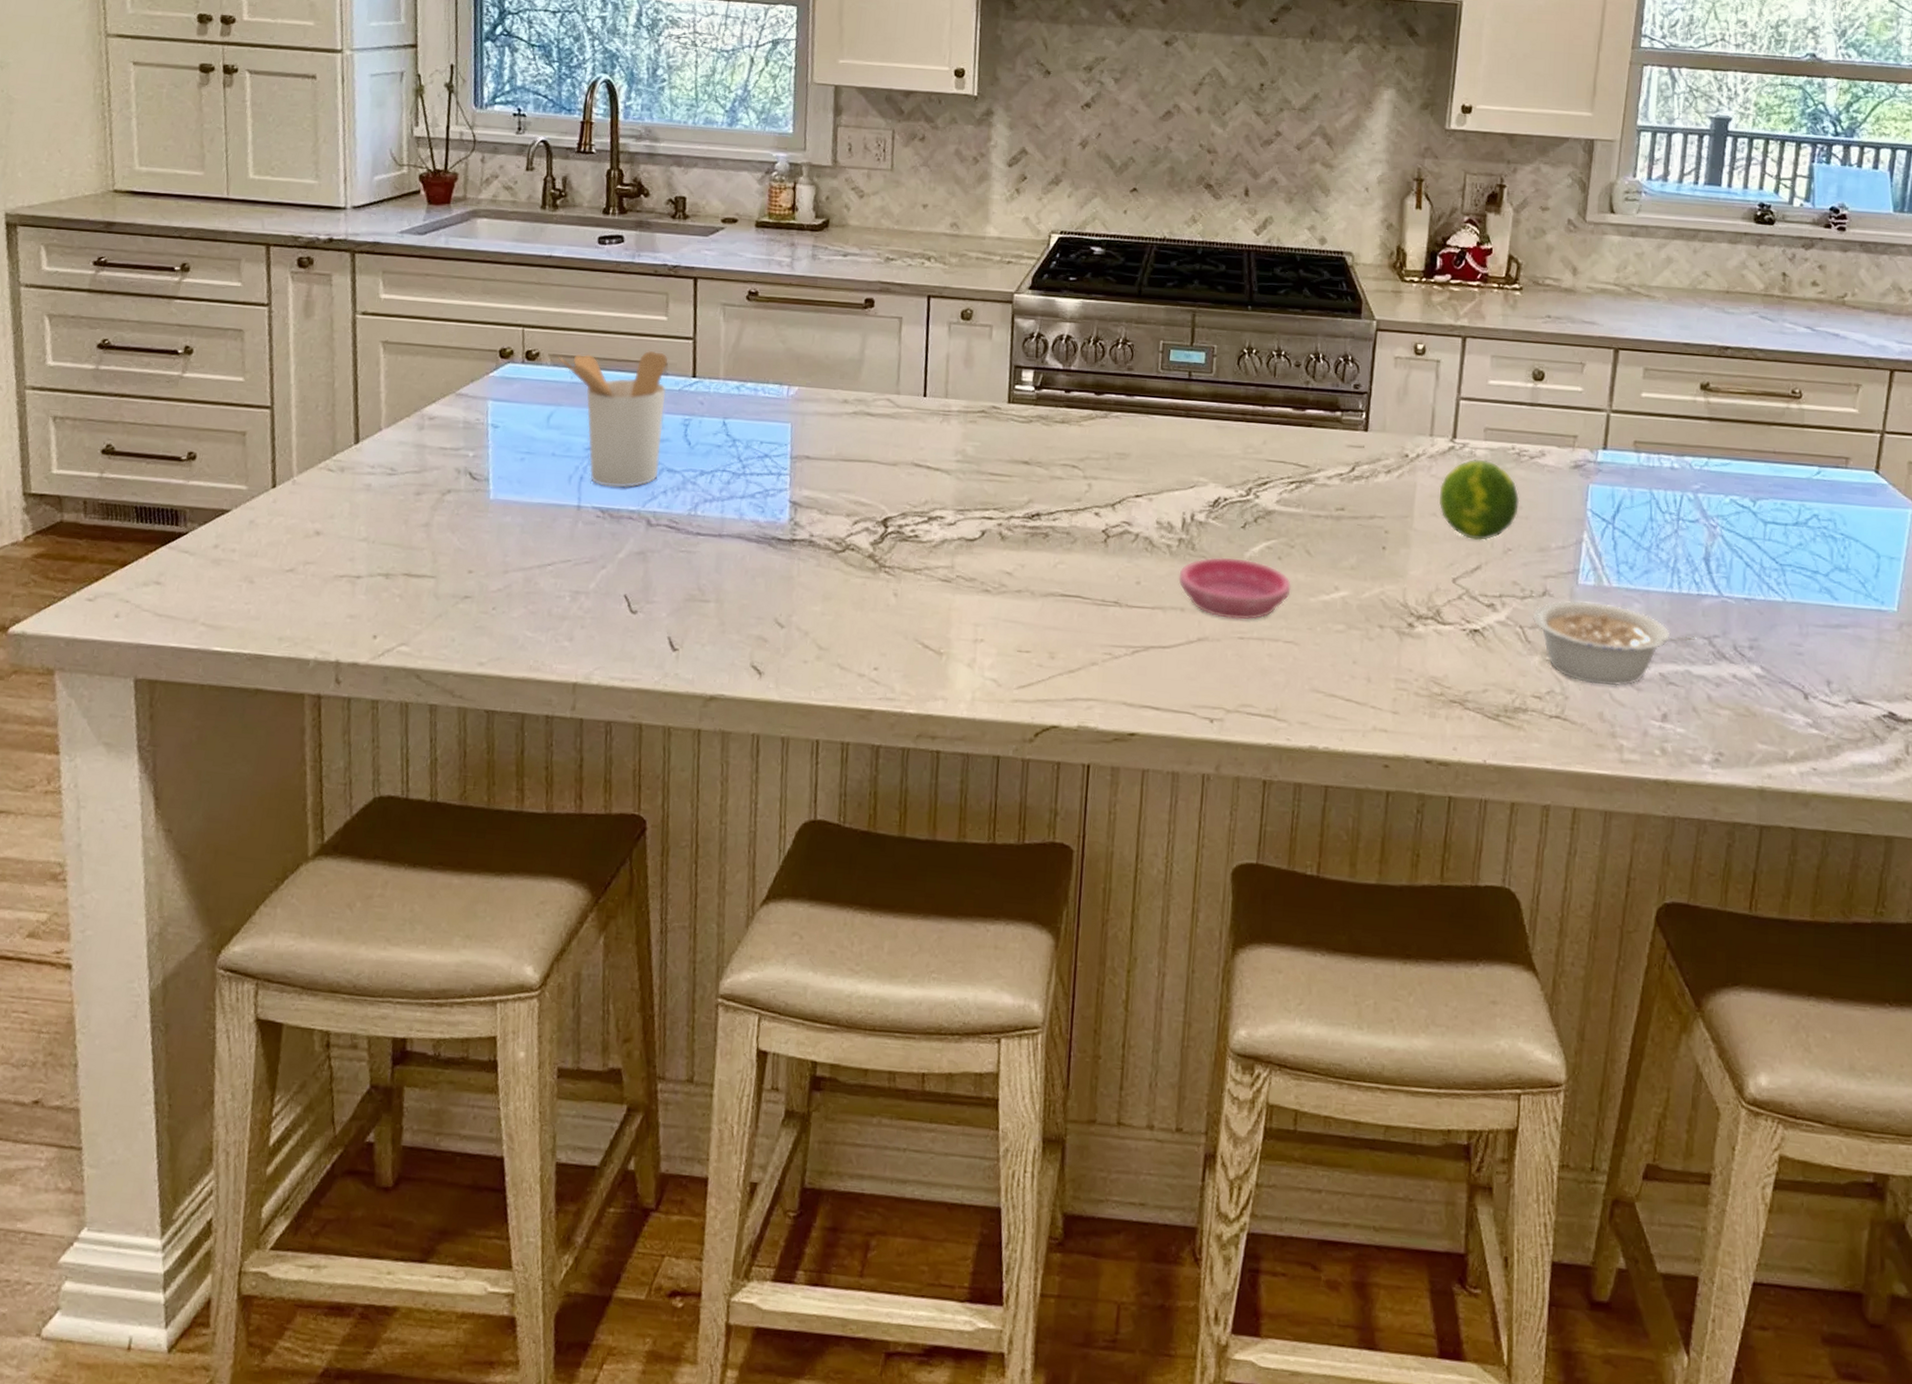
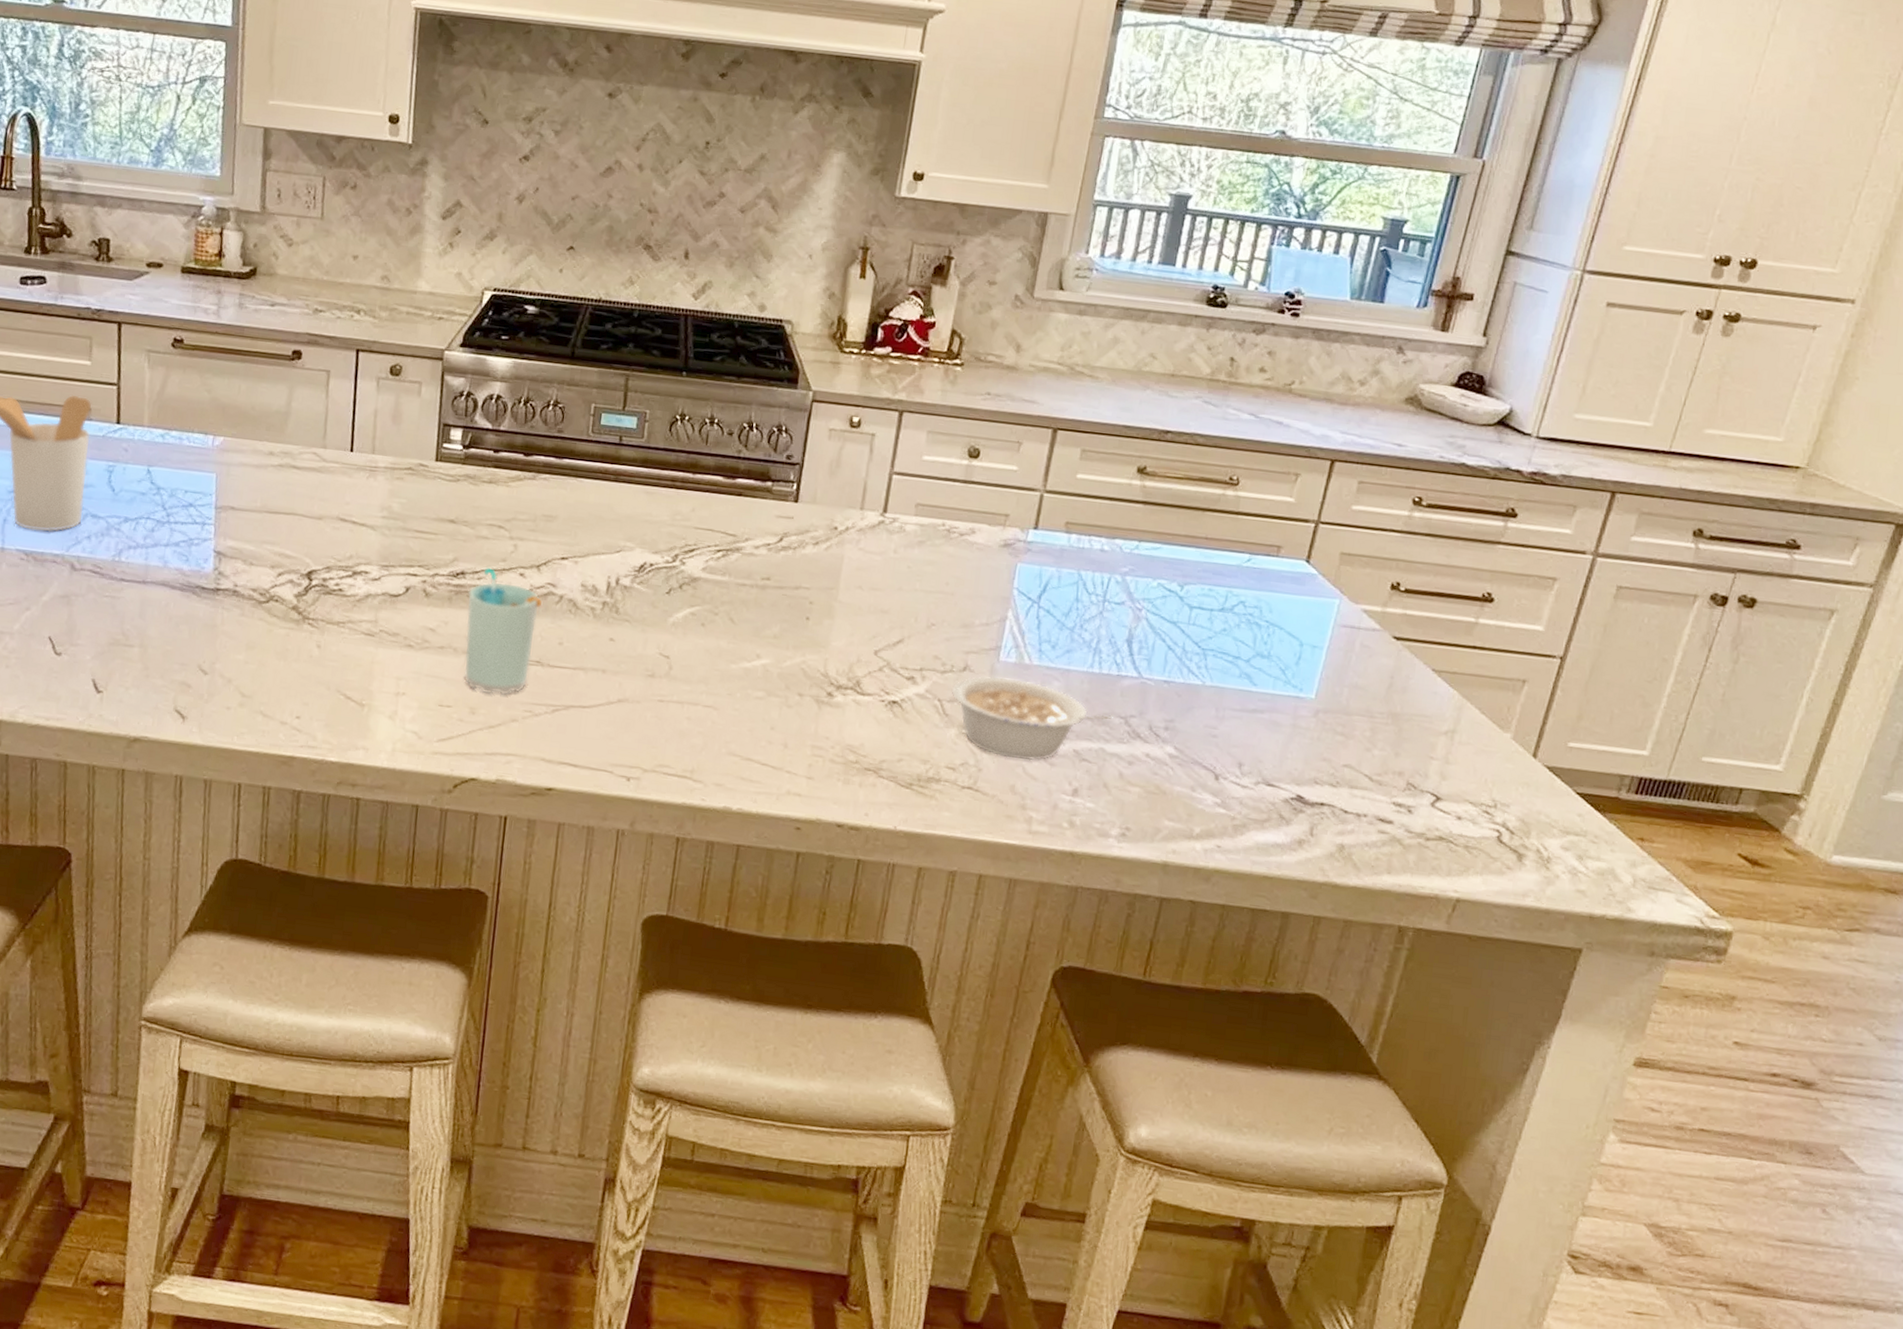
cup: none [1042,508,1118,638] -> present [464,568,542,695]
saucer: present [1178,557,1291,620] -> none [601,621,713,684]
fruit: present [1438,459,1520,541] -> none [865,534,947,615]

